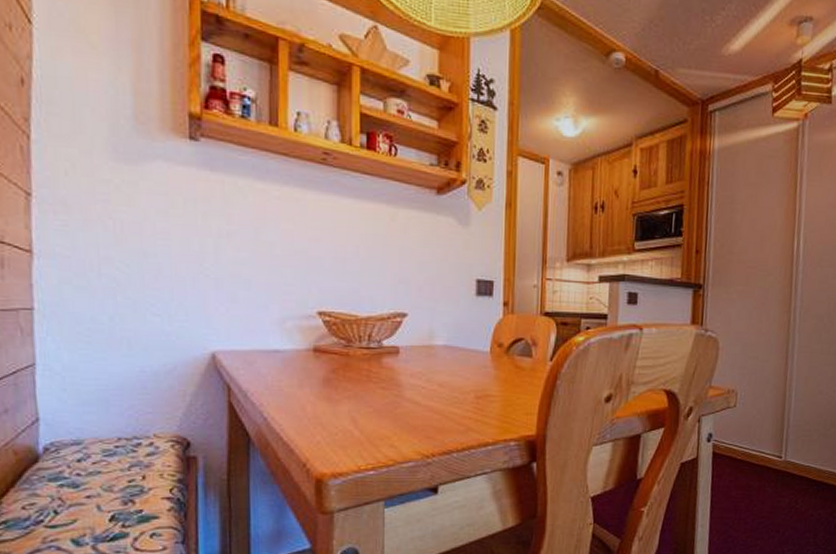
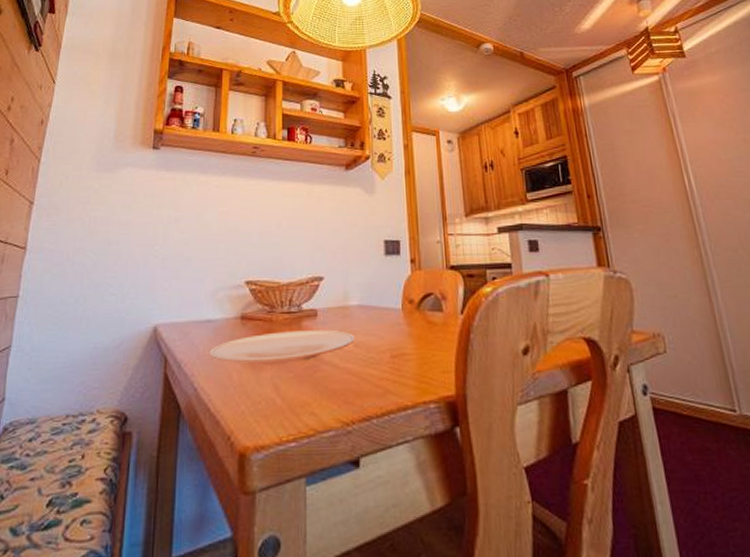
plate: none [279,367,439,399] -> present [209,329,355,365]

